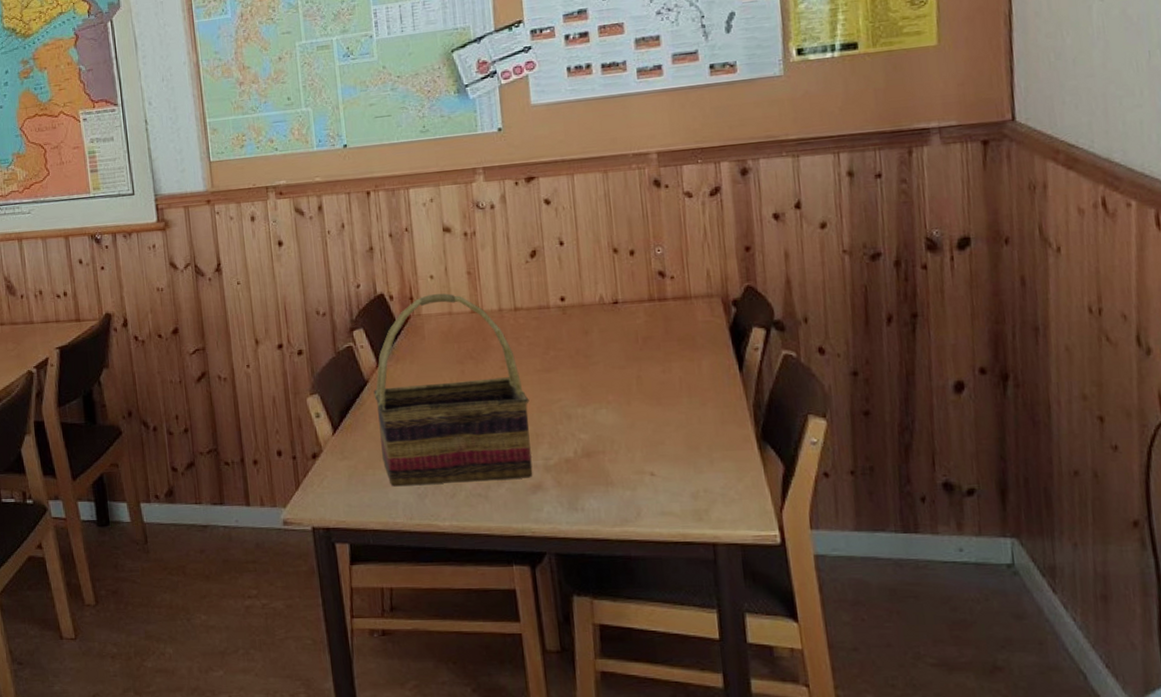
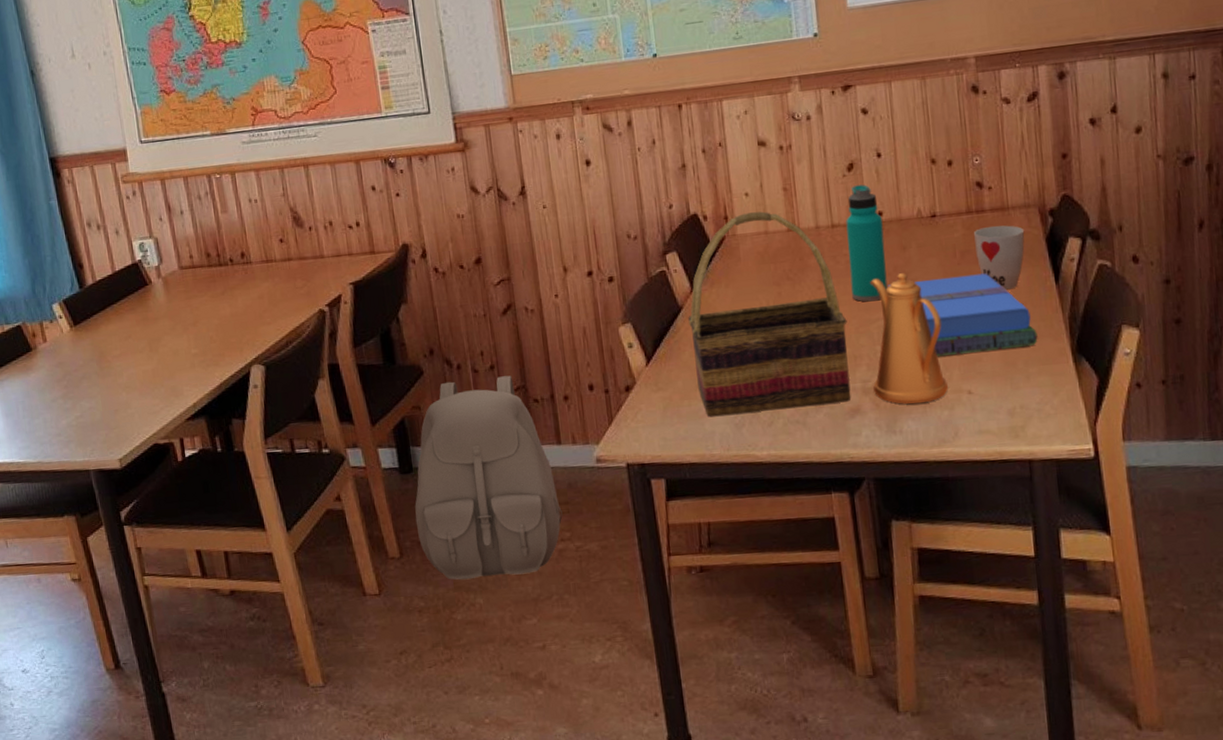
backpack: none [110,439,250,630] -> present [415,375,563,580]
water bottle: none [528,271,570,383] -> present [846,184,888,302]
coffee pot: none [552,355,630,483] -> present [870,272,948,405]
books: none [569,359,722,437] -> present [887,273,1038,356]
cup: none [655,313,708,376] -> present [973,225,1025,290]

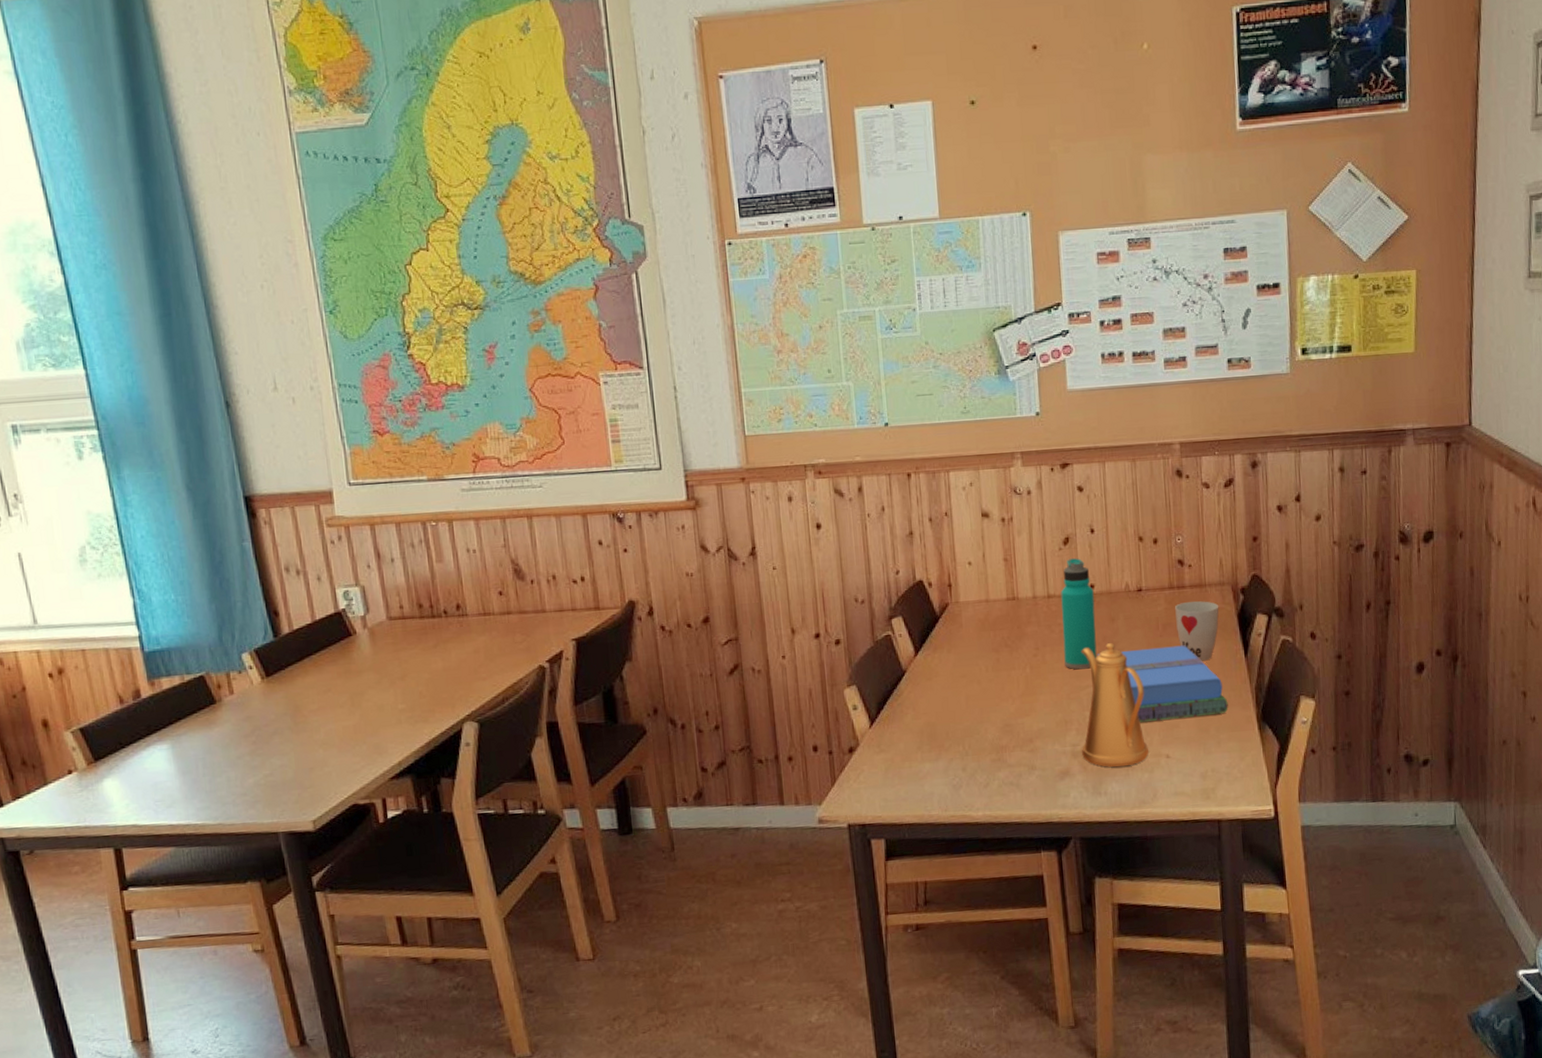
backpack: present [415,375,563,580] -> none [633,736,784,943]
woven basket: present [688,211,851,417] -> none [911,580,1062,779]

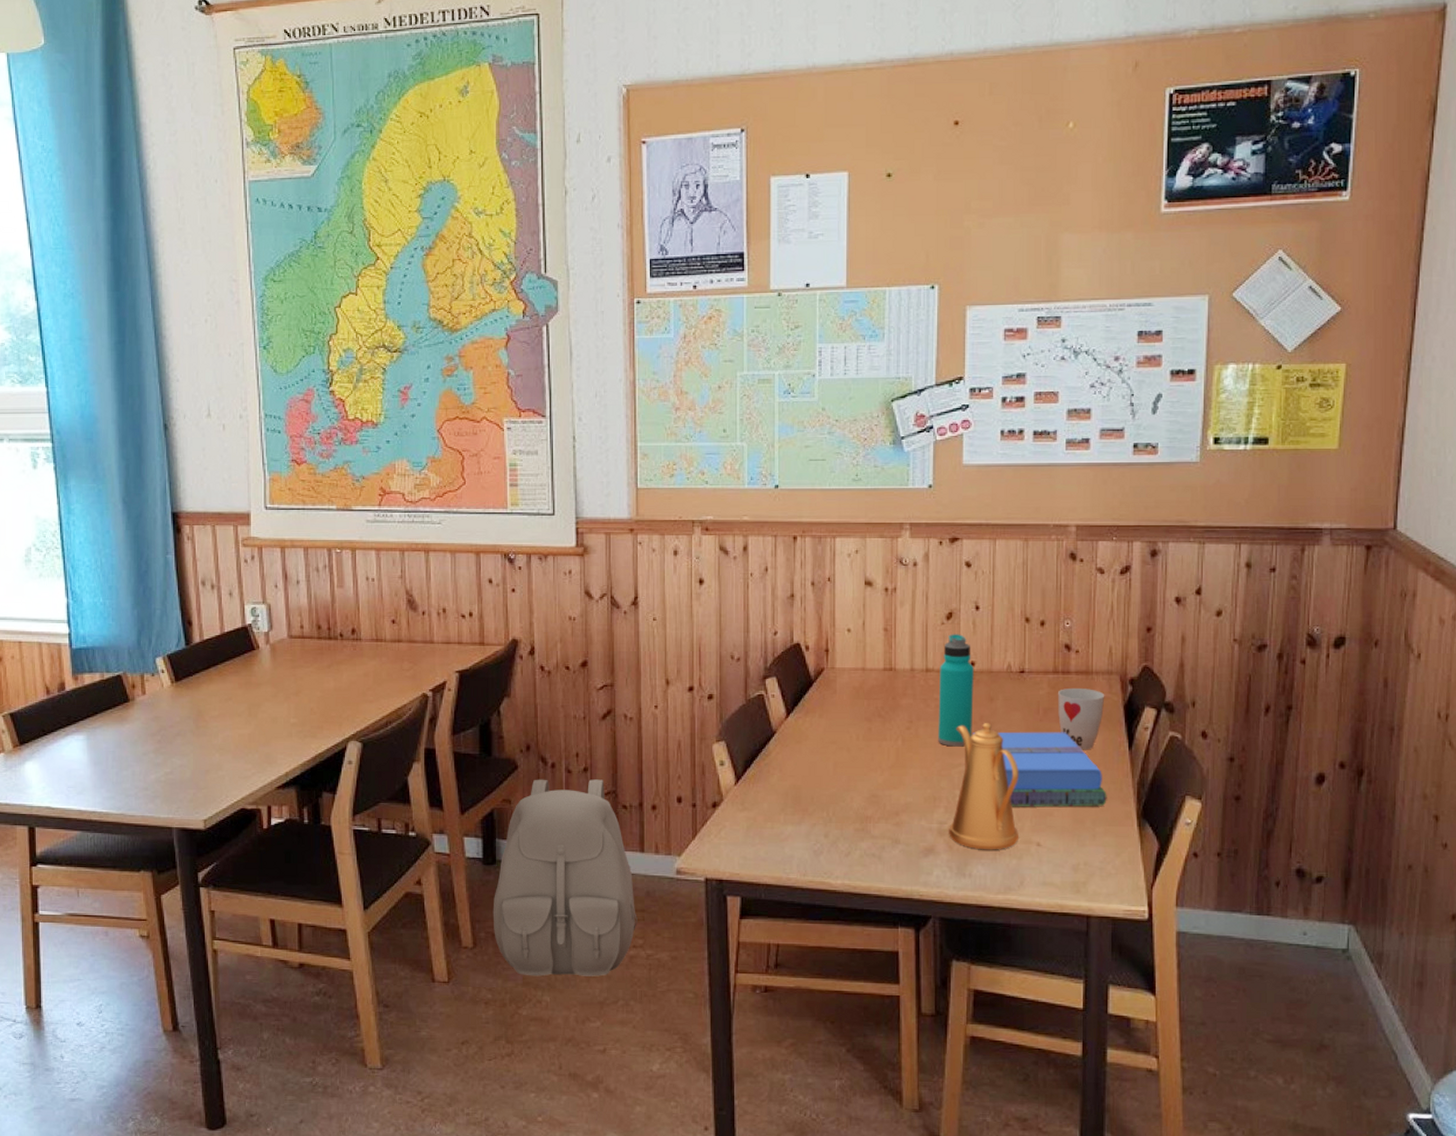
backpack: none [633,736,784,943] -> present [493,779,637,977]

